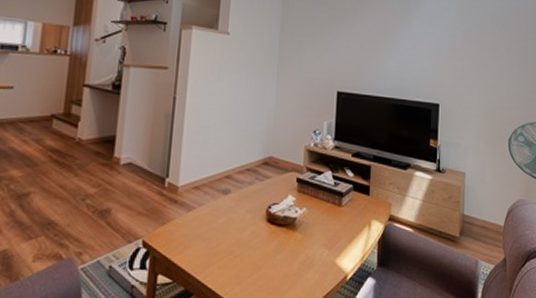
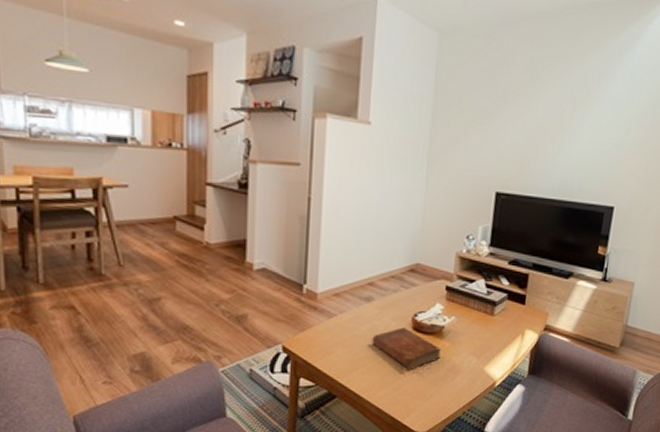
bible: none [228,220,294,263] -> present [372,327,441,369]

